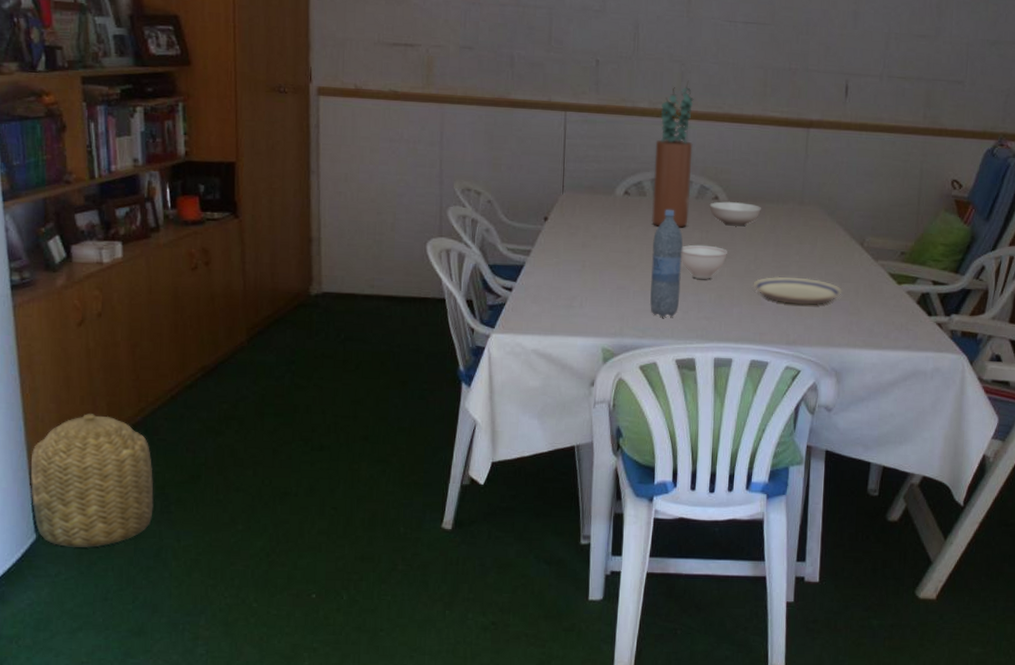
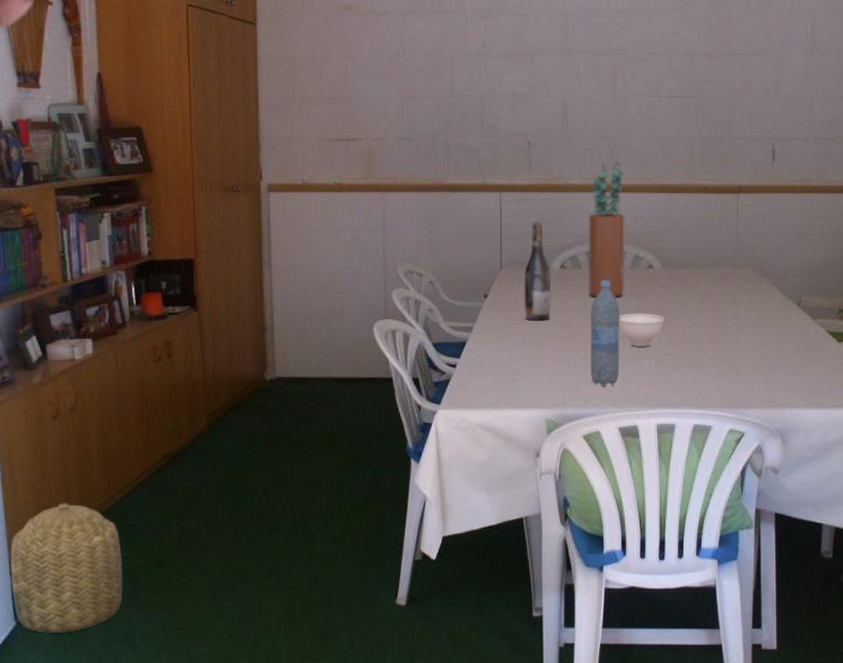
wine bottle: none [585,144,614,248] -> present [524,221,552,321]
bowl: present [709,201,762,226] -> none [644,270,696,293]
plate: present [753,276,843,305] -> none [691,340,782,367]

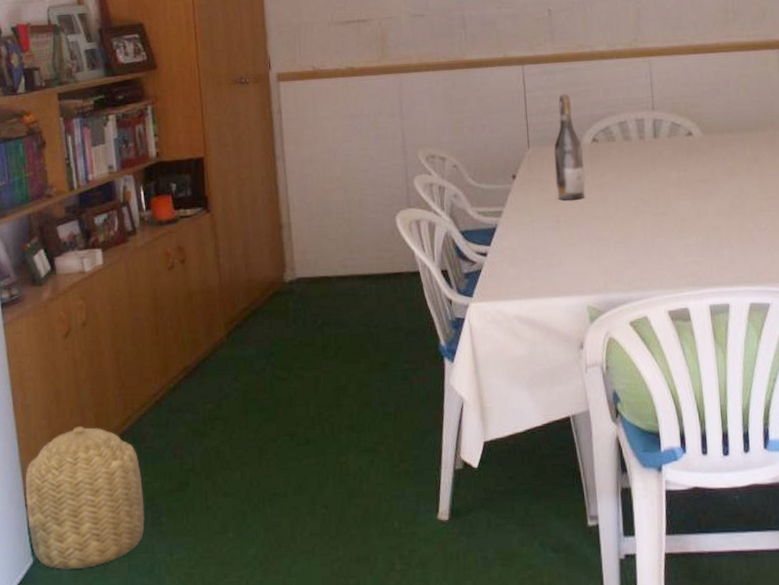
vase: present [588,155,625,297] -> none [618,17,663,171]
water bottle: present [591,280,620,386] -> none [628,151,664,266]
bowl: present [619,313,665,347] -> none [659,184,710,222]

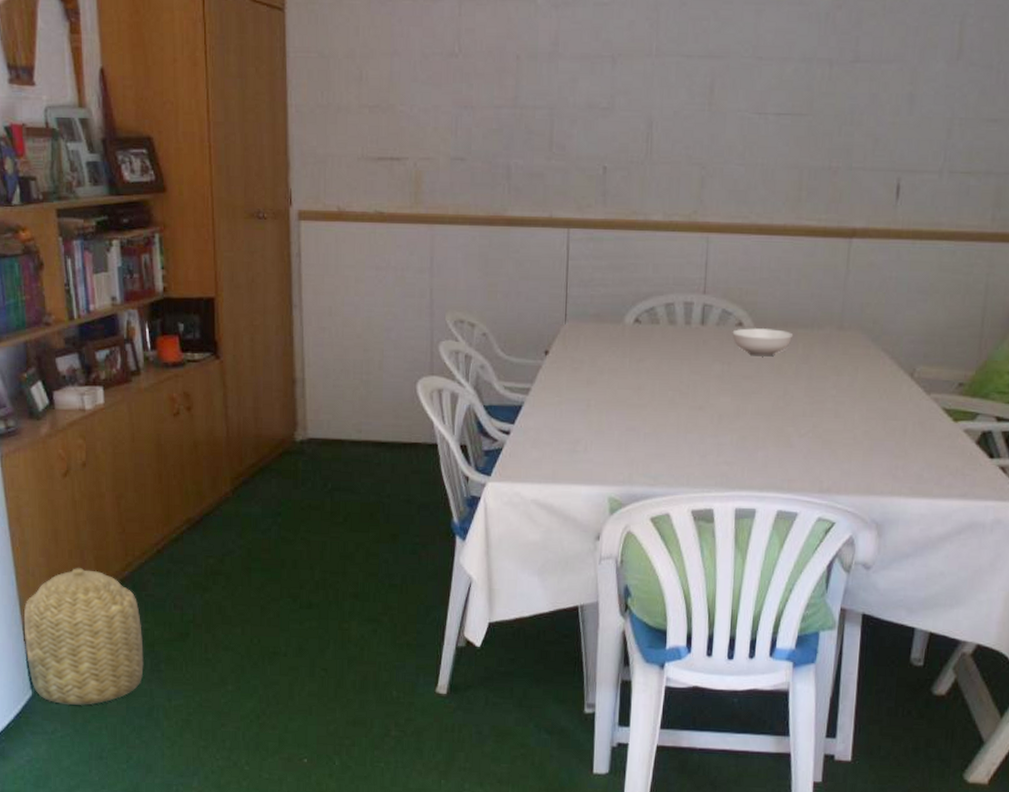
wine bottle: present [554,93,586,201] -> none [590,265,623,384]
bowl: none [683,135,740,161] -> present [732,328,794,357]

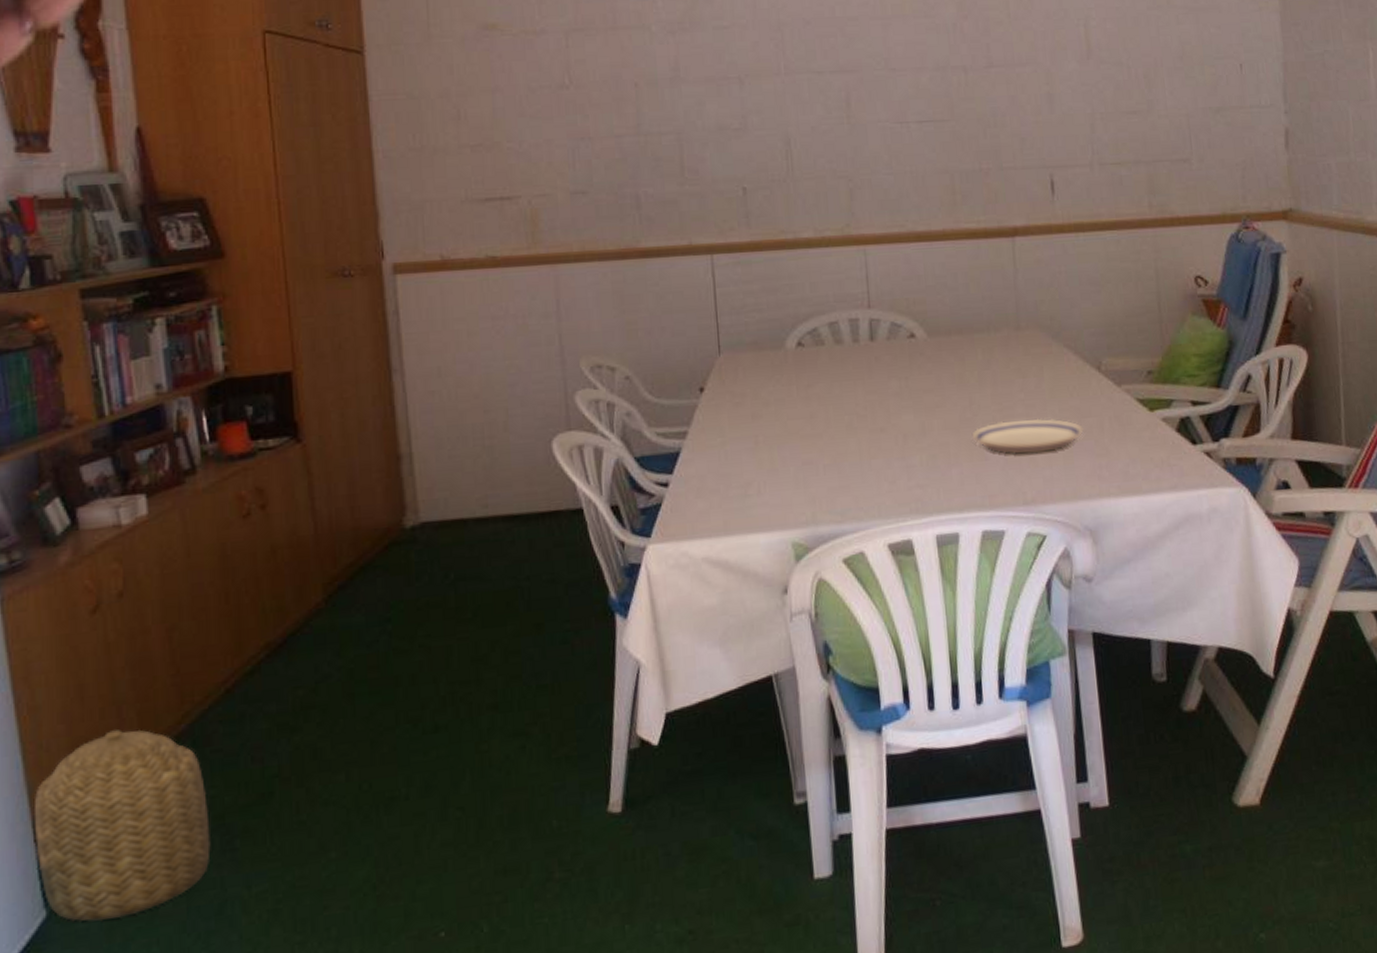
bowl: present [732,328,794,357] -> none [905,337,970,368]
plate: none [781,414,887,447] -> present [971,418,1084,454]

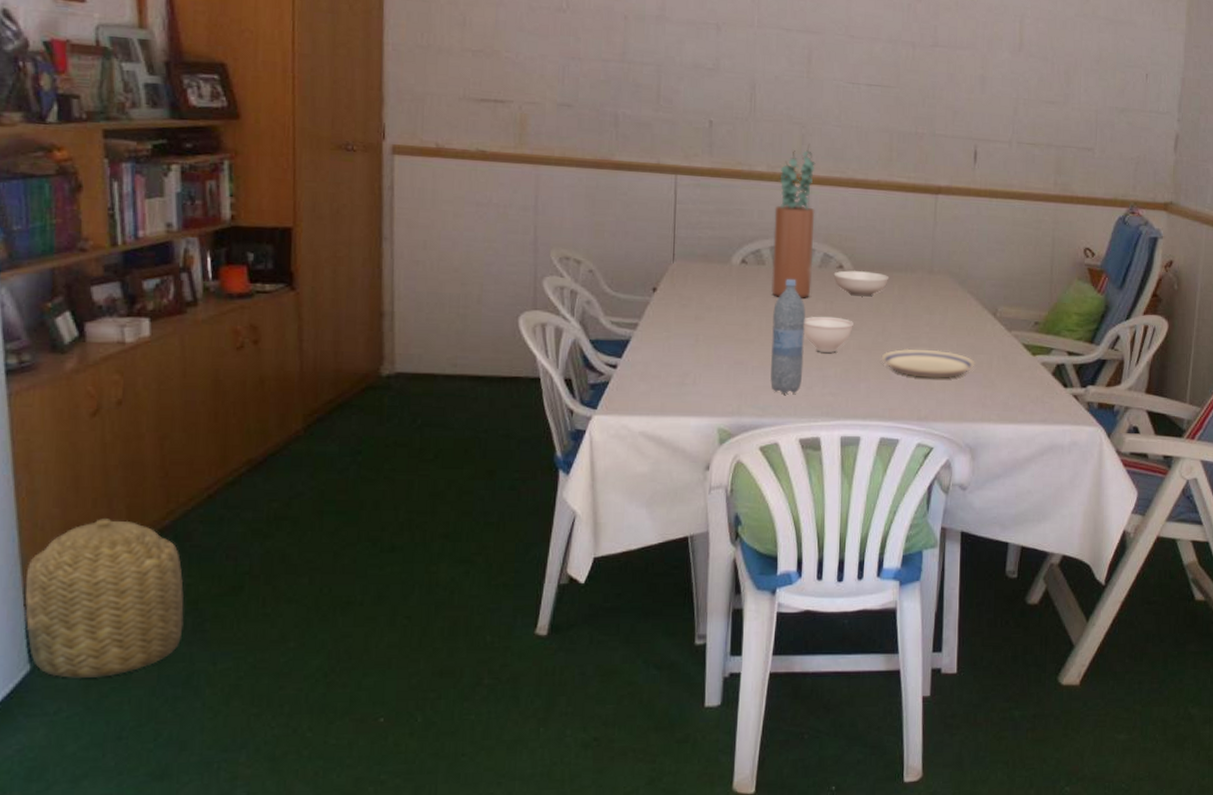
vase: none [828,198,881,381] -> present [771,143,816,298]
water bottle: none [840,356,883,493] -> present [770,278,805,394]
bowl: none [877,395,936,439] -> present [803,316,855,353]
bowl: none [905,337,970,368] -> present [833,270,890,297]

